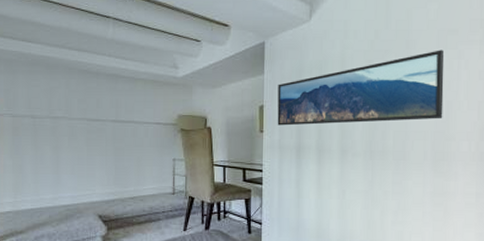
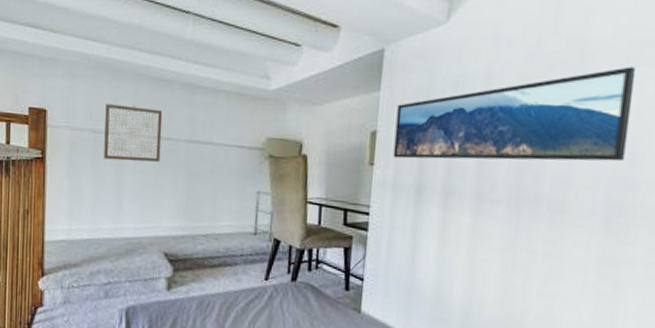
wall art: none [42,94,92,140] -> present [103,104,163,162]

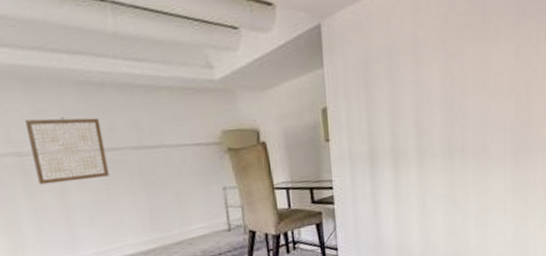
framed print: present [393,66,636,162] -> none [341,21,523,131]

